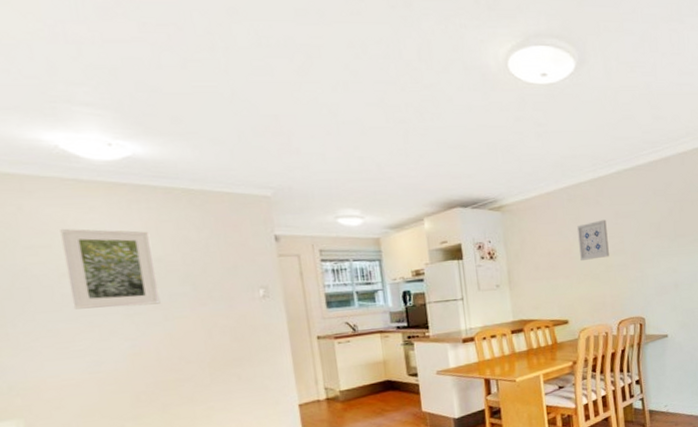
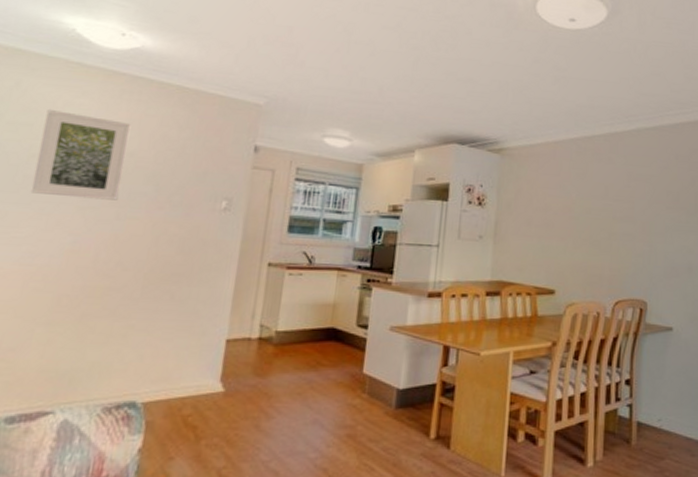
wall art: present [576,219,609,260] -> none [580,179,617,223]

